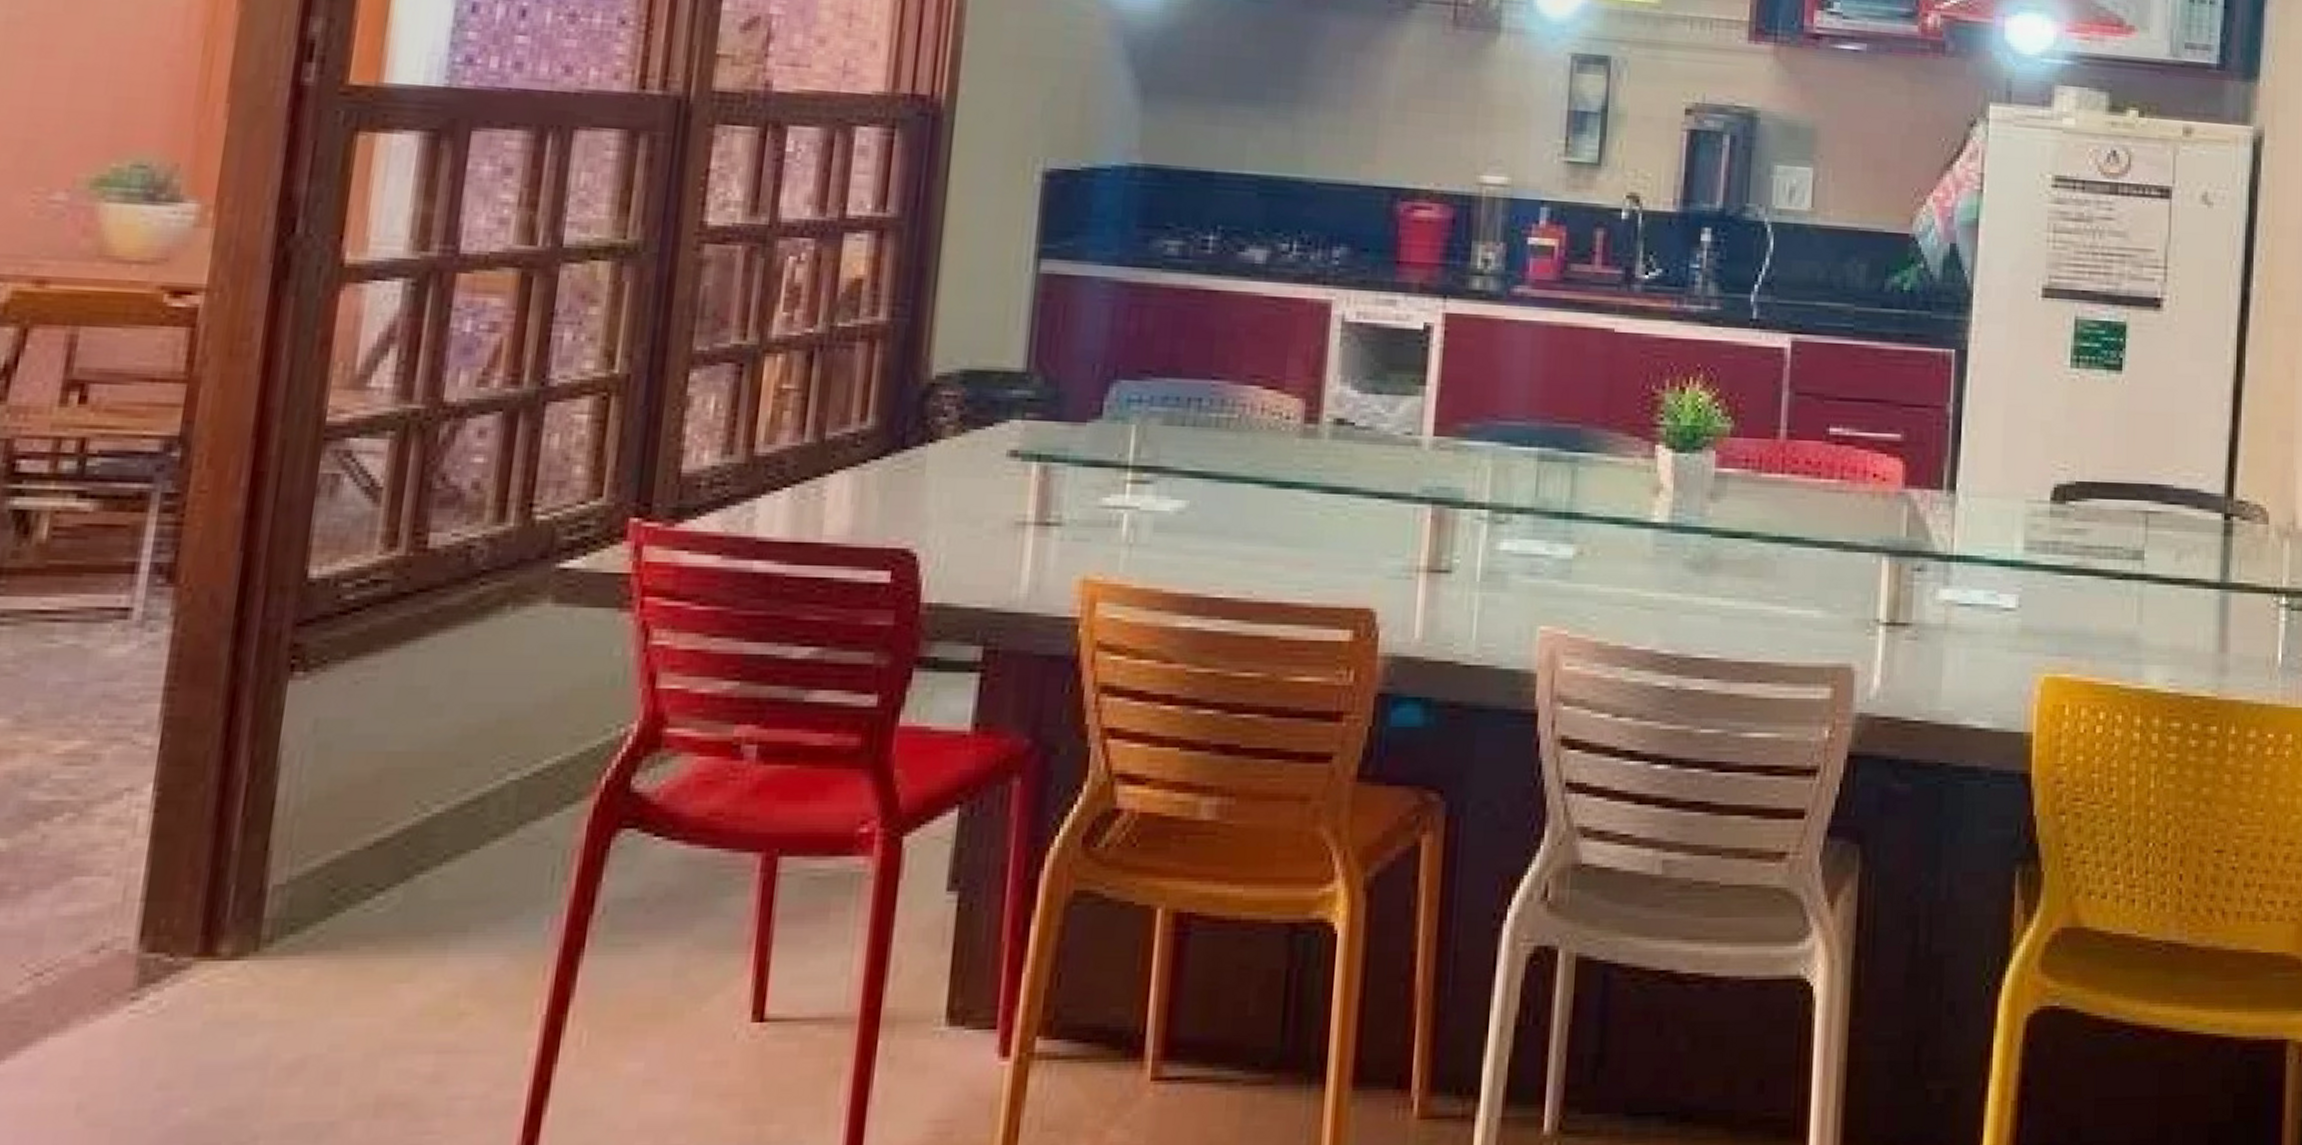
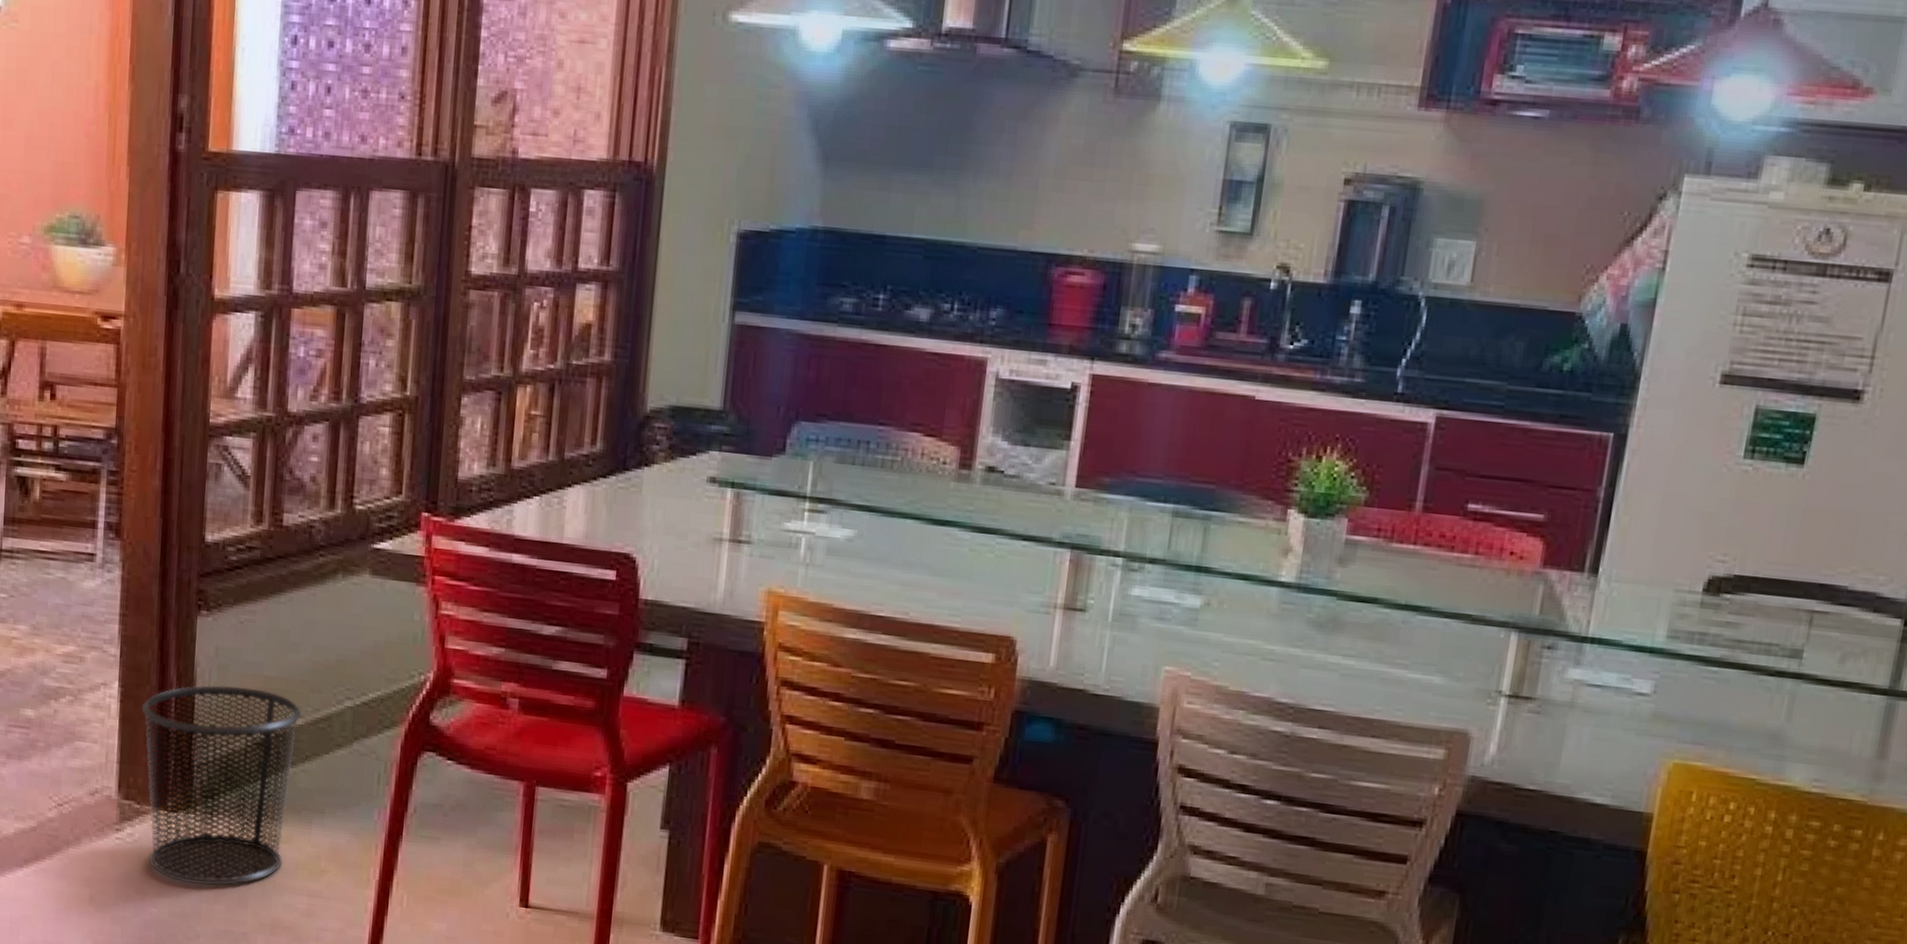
waste bin: none [182,771,441,1063] -> present [141,685,301,886]

